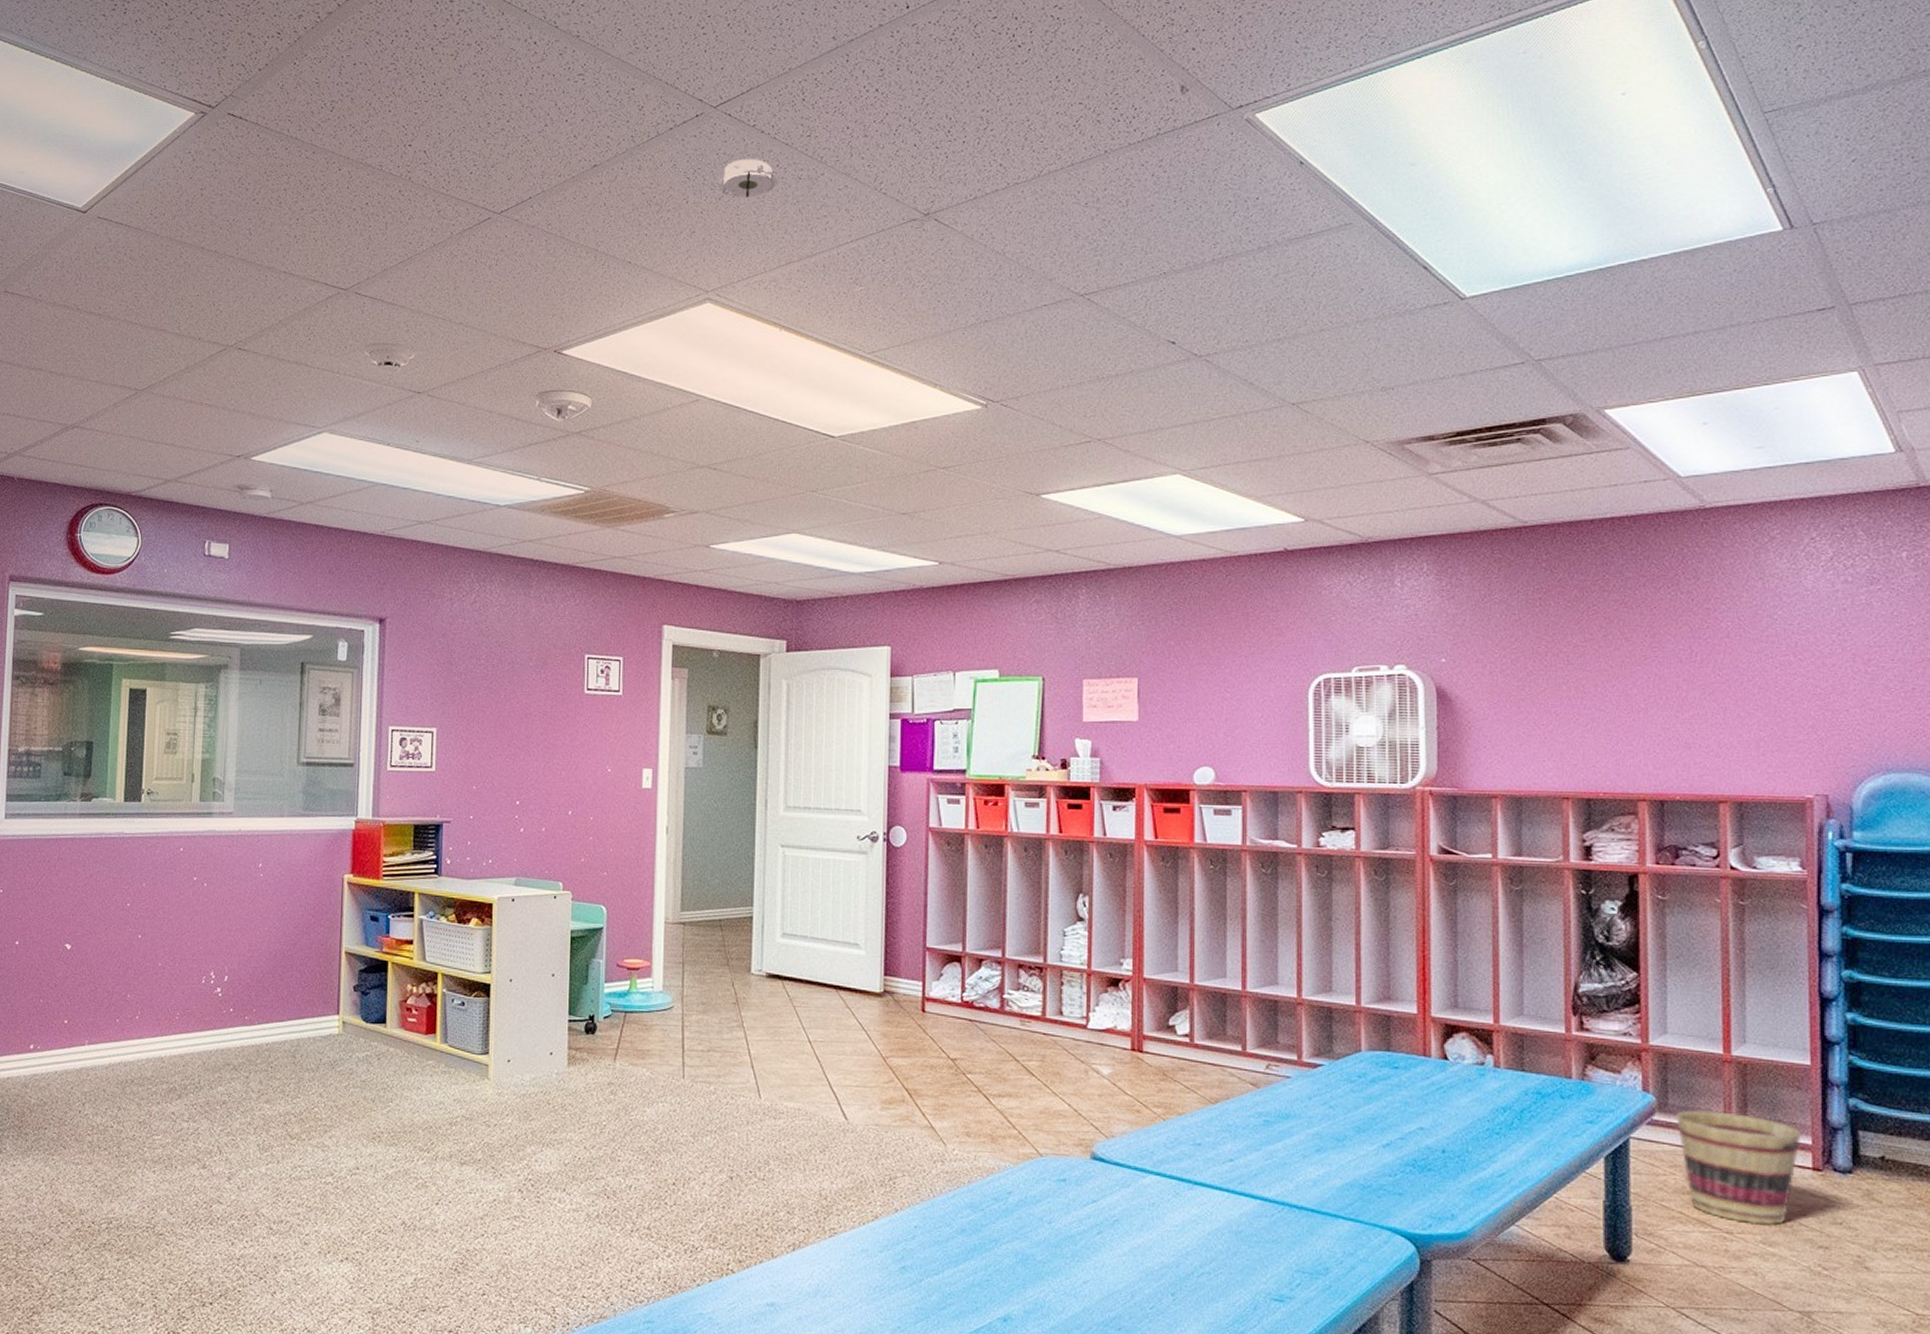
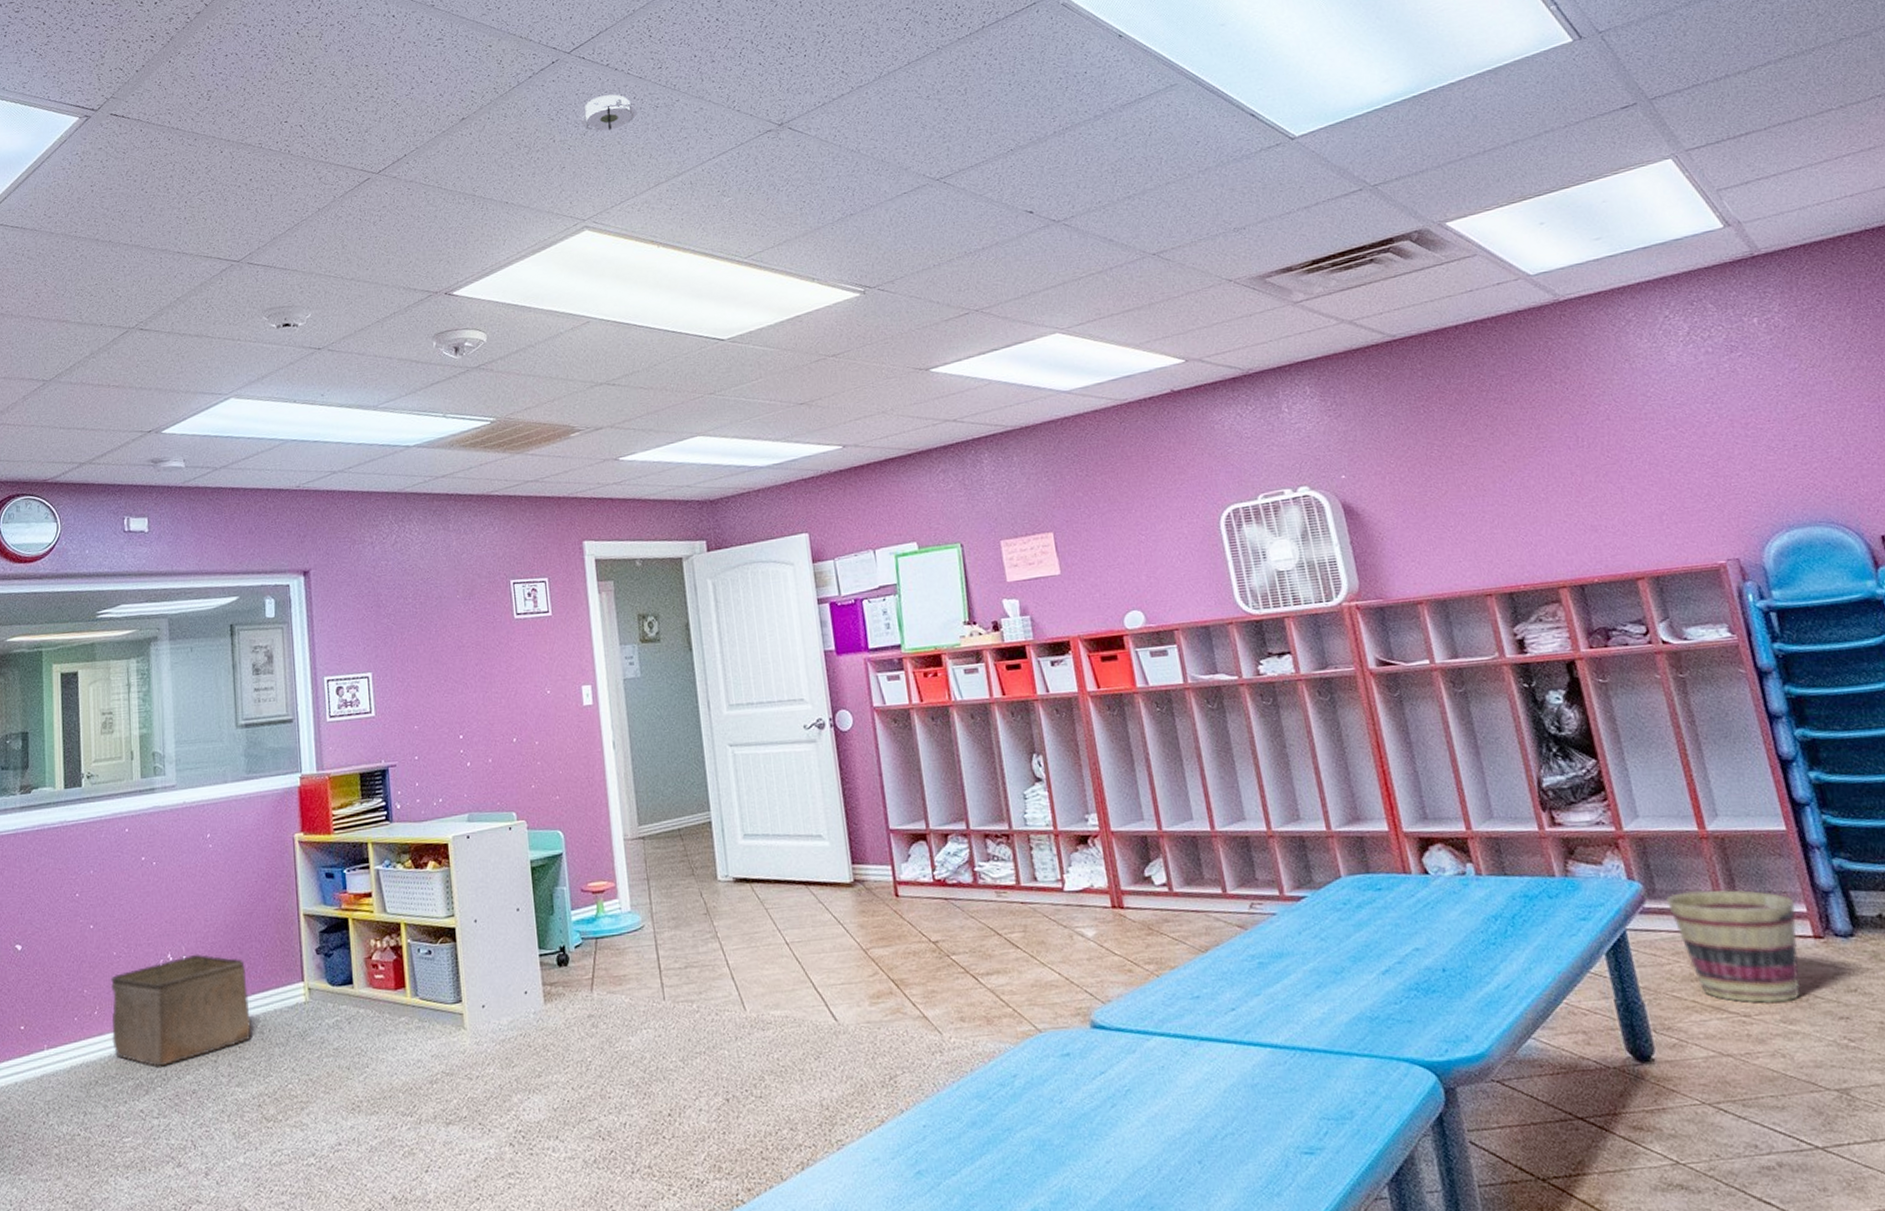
storage bin: none [151,975,285,1076] -> present [111,954,251,1067]

